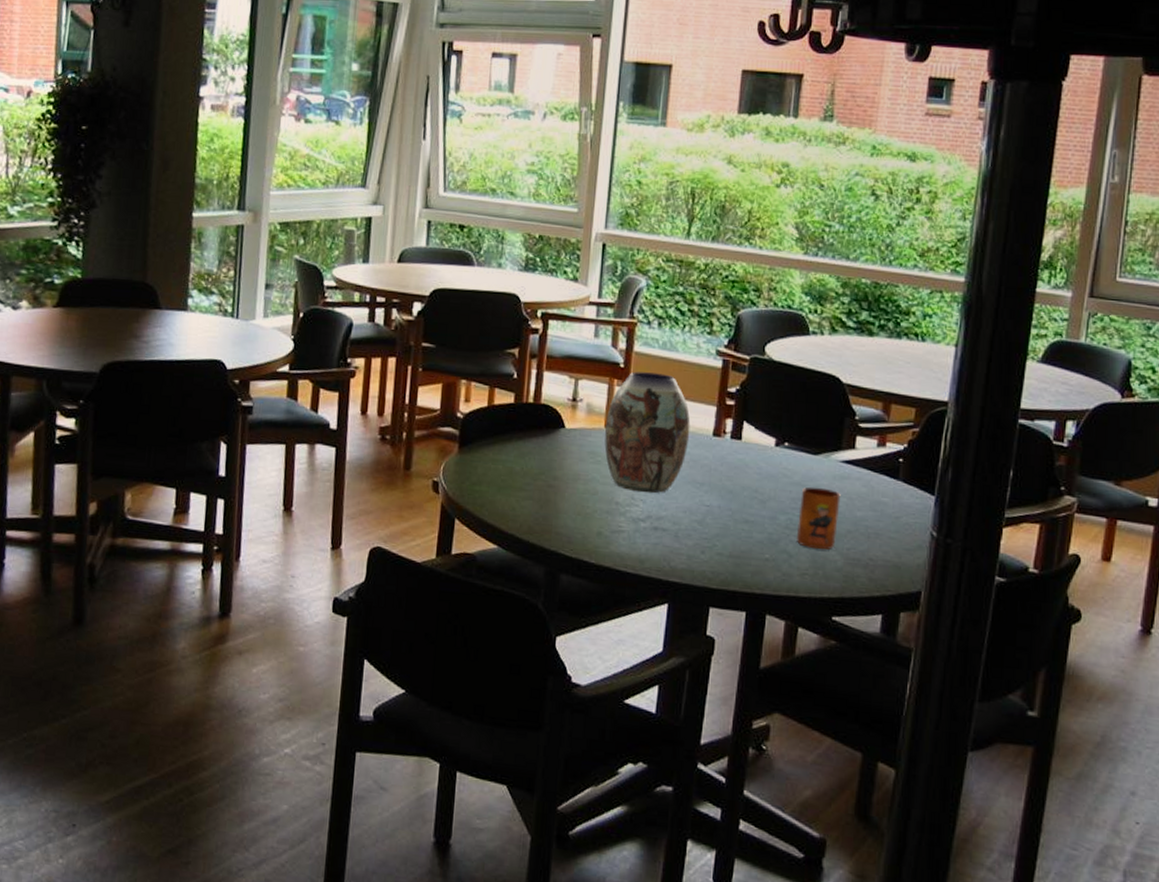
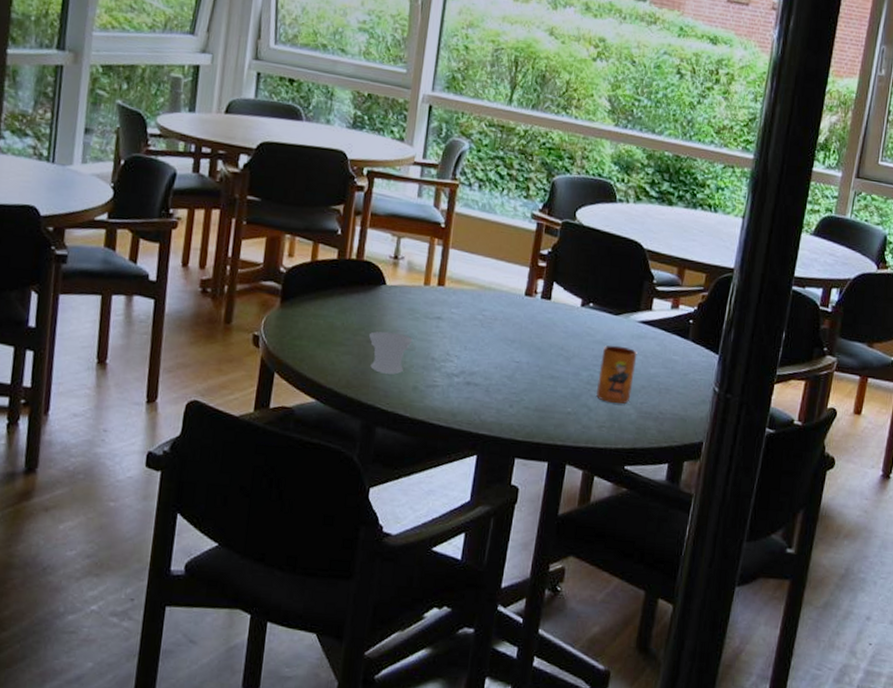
cup: none [550,475,595,520] -> present [369,331,413,375]
vase: present [604,371,691,493] -> none [423,232,505,349]

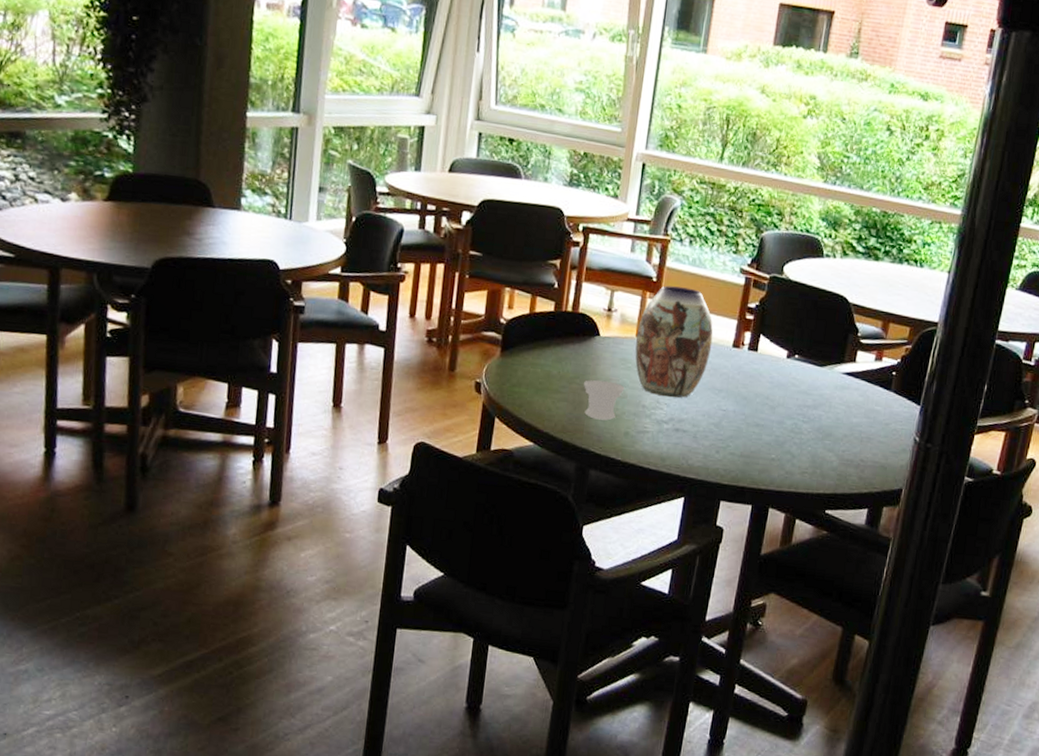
vase: none [423,232,505,349] -> present [635,285,713,398]
mug: present [597,345,638,404] -> none [800,395,841,452]

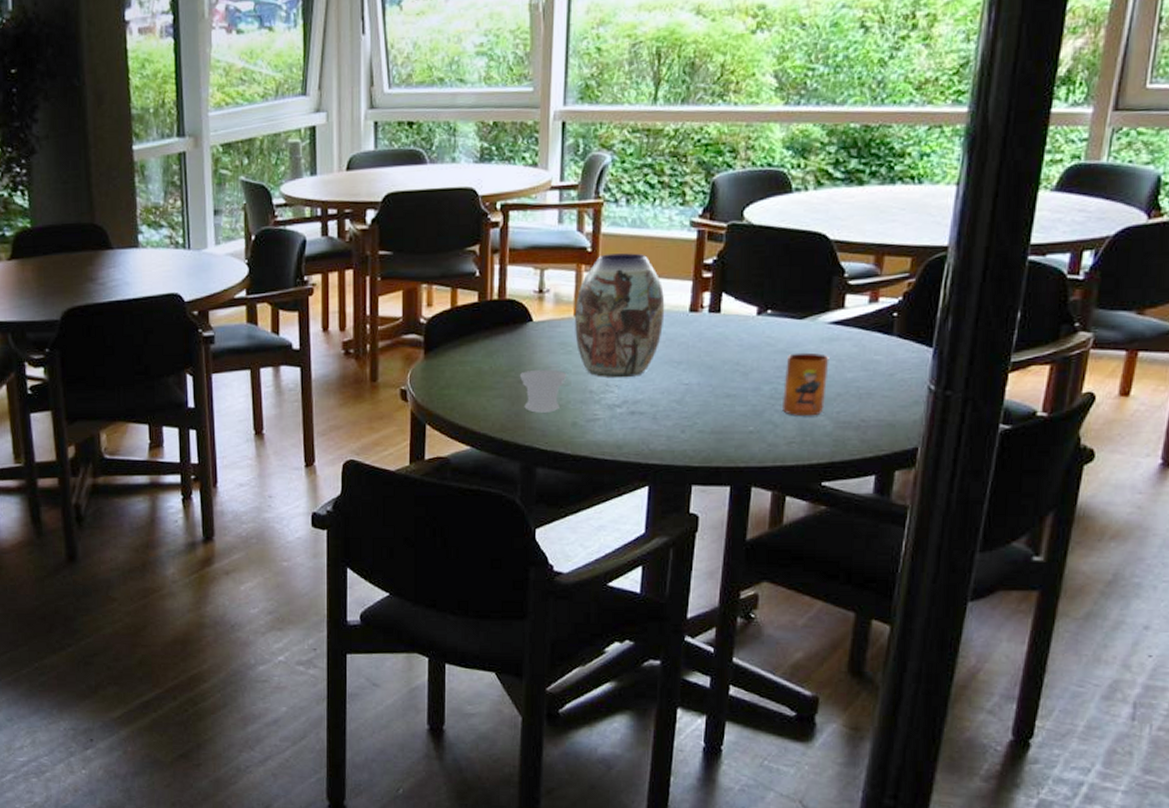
mug: none [800,395,841,452] -> present [783,352,829,417]

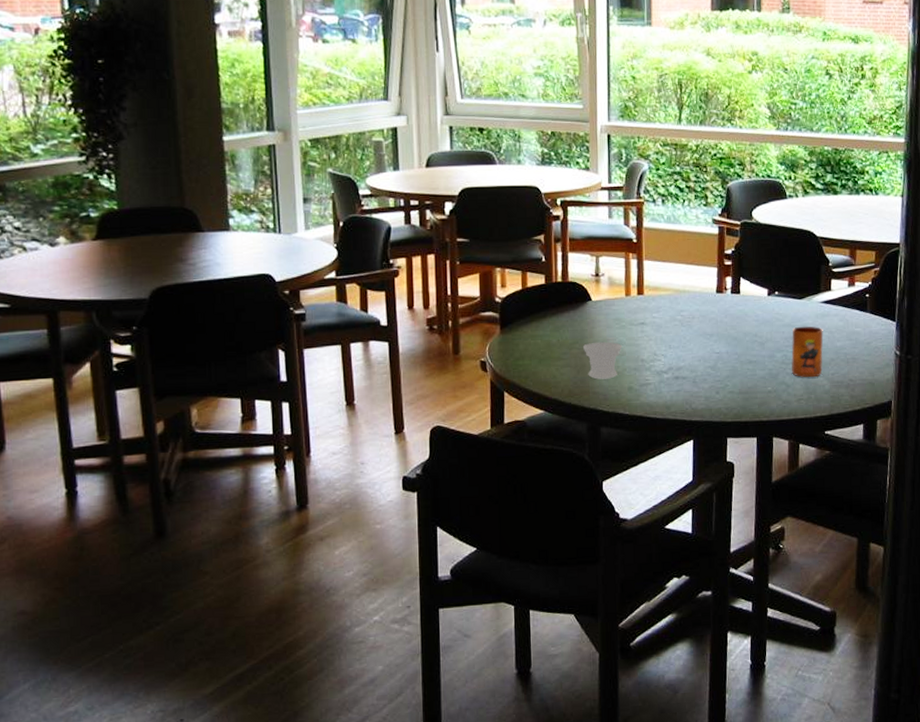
vase: present [575,253,665,378] -> none [626,244,698,349]

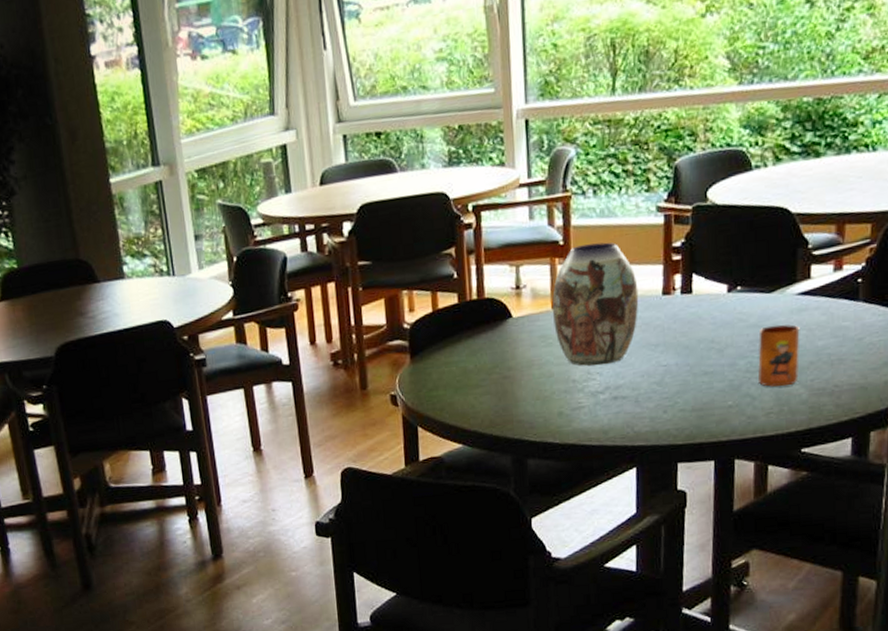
cup: present [583,341,622,380] -> none [504,362,550,406]
vase: none [626,244,698,349] -> present [552,242,639,366]

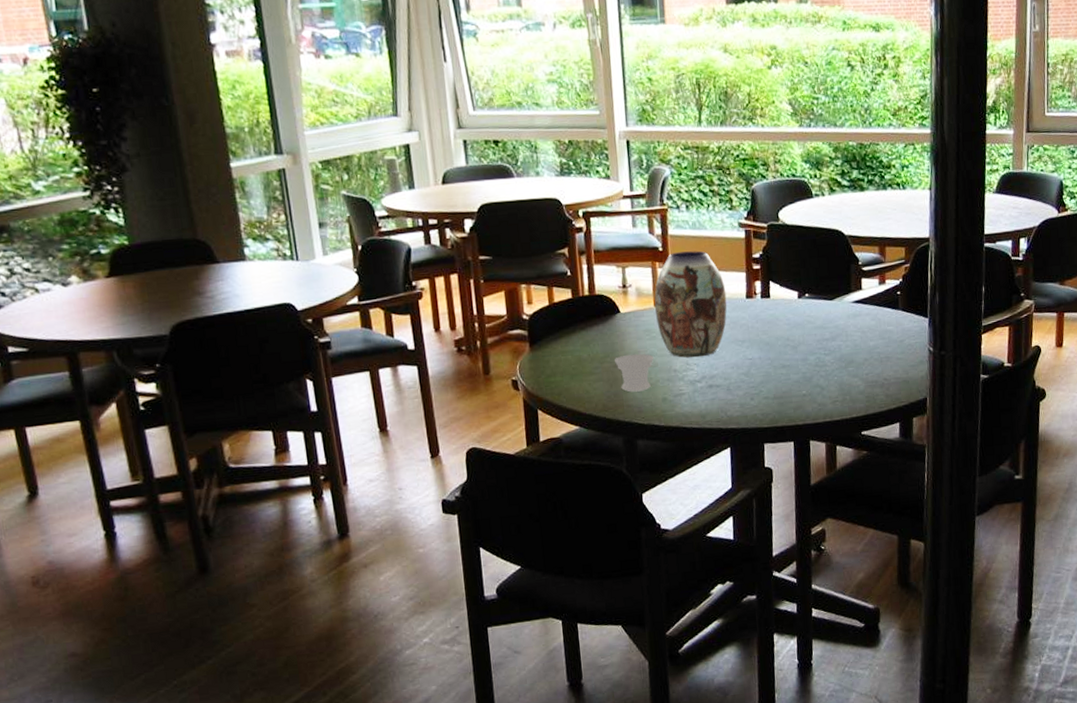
cup: none [504,362,550,406] -> present [615,353,654,392]
mug: present [758,324,800,387] -> none [824,327,857,379]

